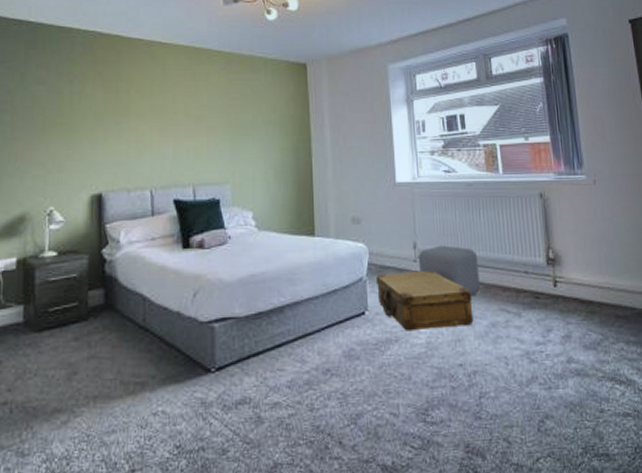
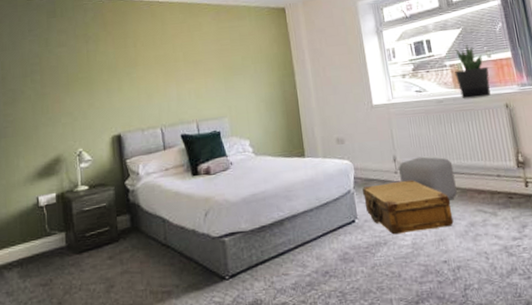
planter: none [488,124,525,184] -> present [455,45,491,99]

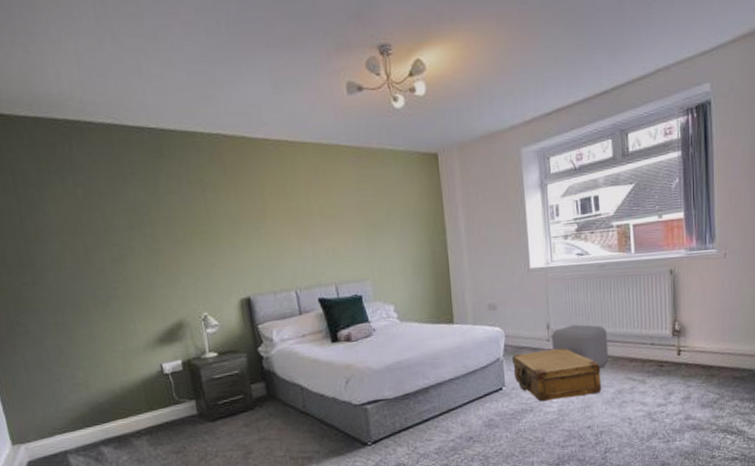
planter: present [455,45,491,99] -> none [621,203,658,264]

